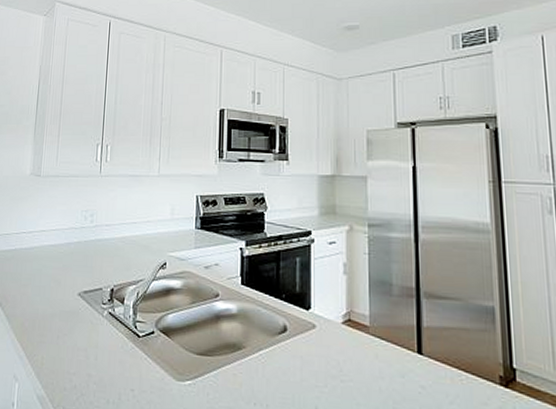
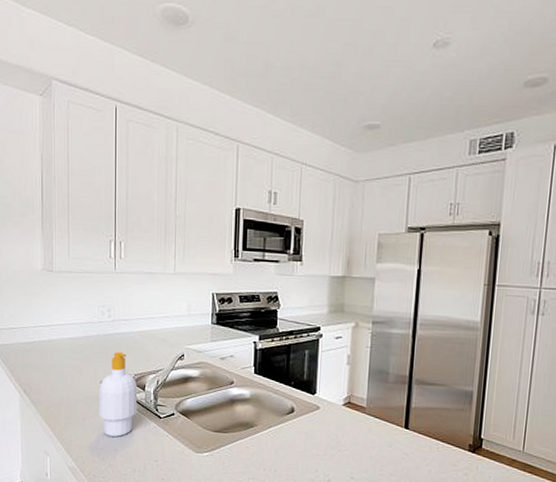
soap bottle: none [74,260,116,360] -> present [99,351,137,437]

